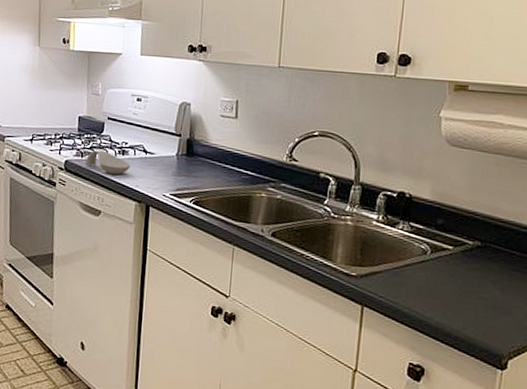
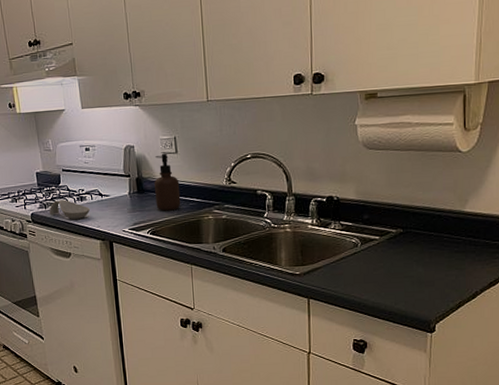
soap dispenser: none [204,116,235,181] -> present [154,153,181,211]

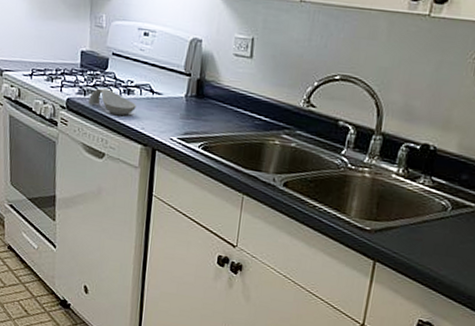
soap dispenser: present [154,153,181,211] -> none [215,55,248,126]

